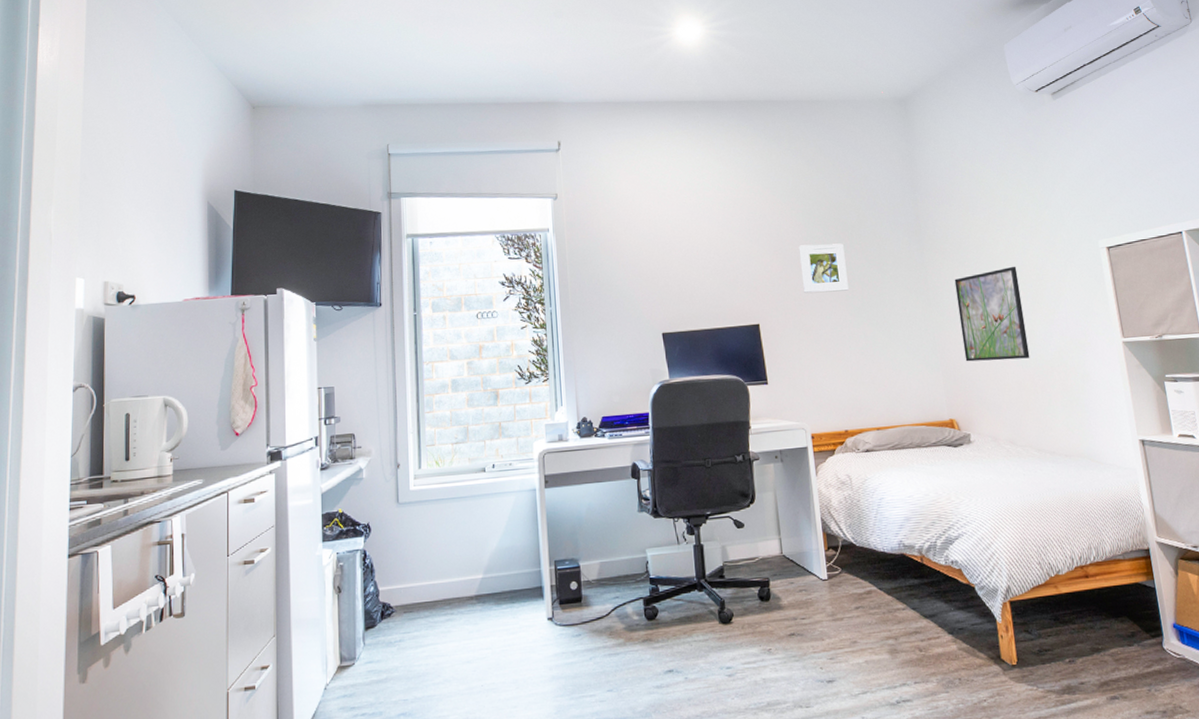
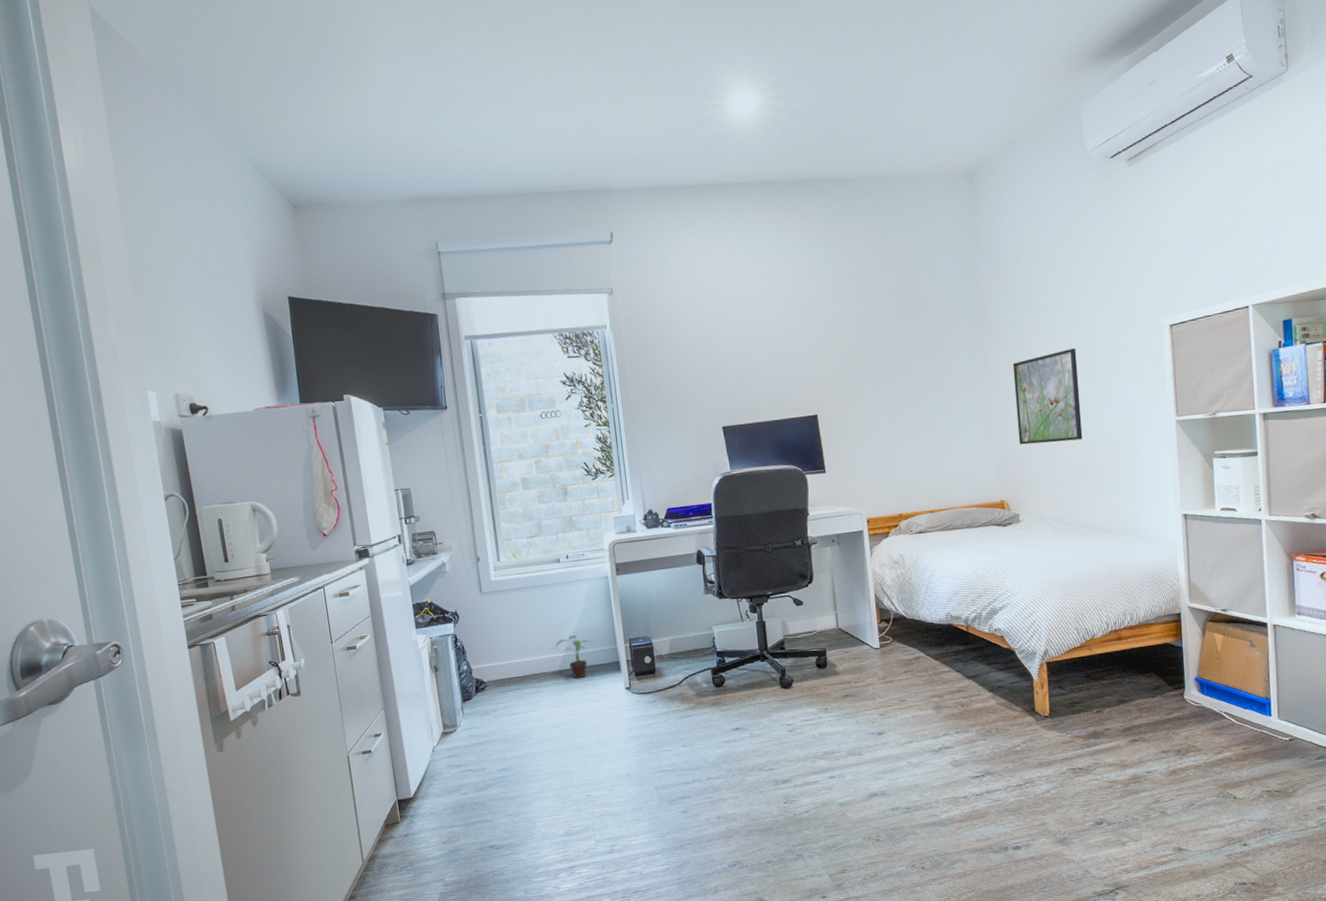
potted plant: none [472,555,513,605] -> present [554,635,591,678]
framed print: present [798,243,849,294] -> none [857,330,907,383]

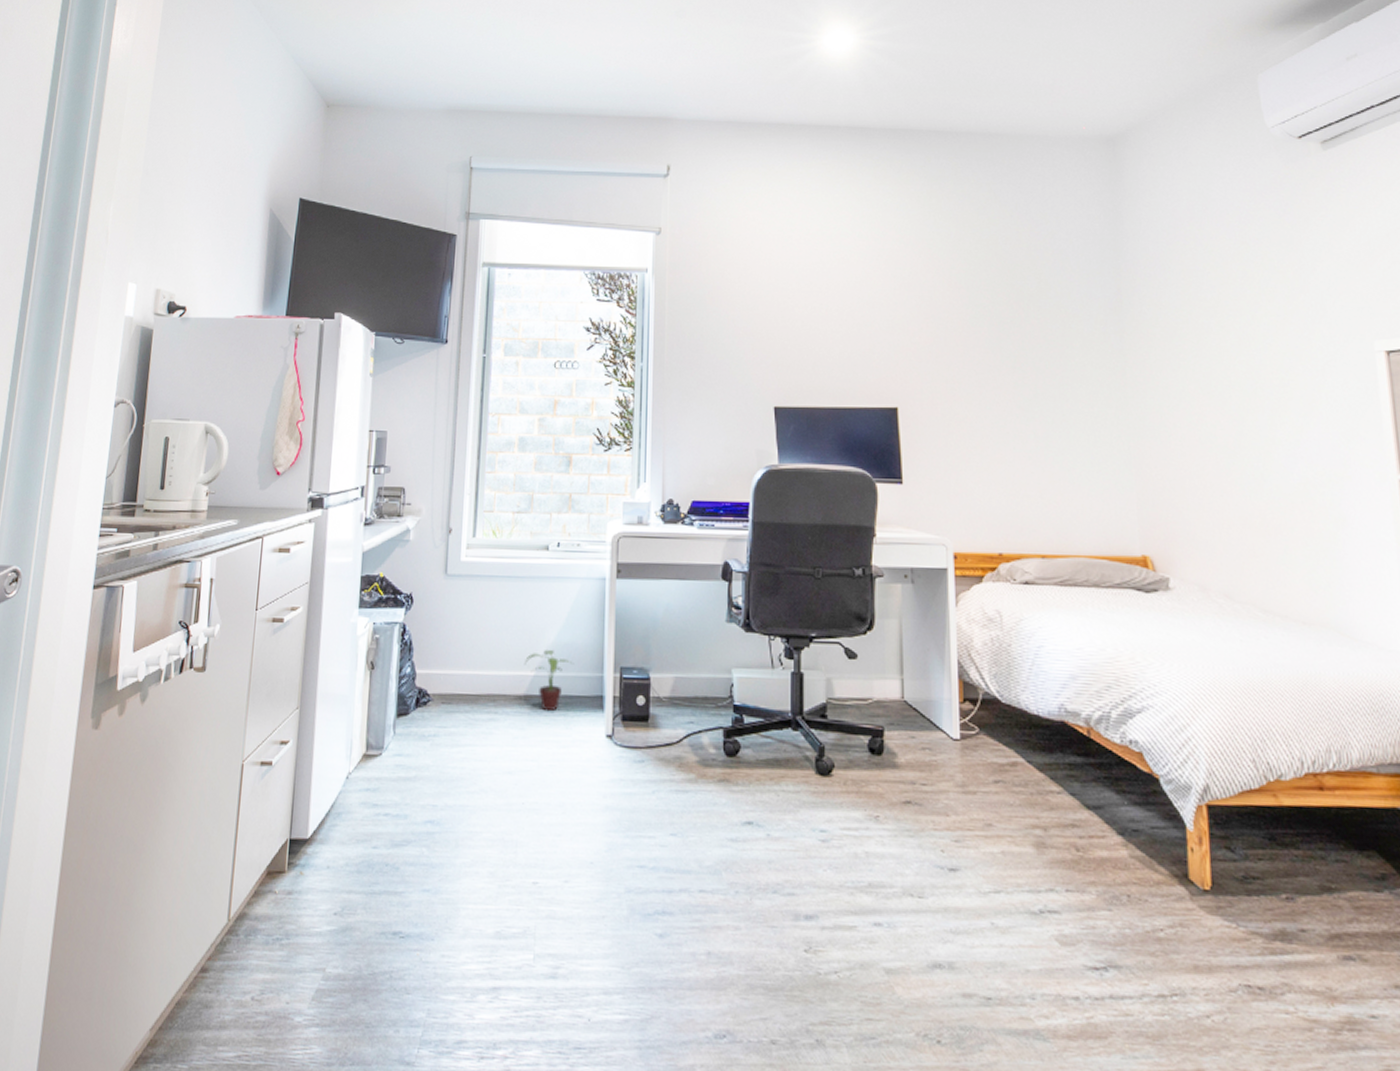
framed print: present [1012,347,1083,445] -> none [1163,364,1262,488]

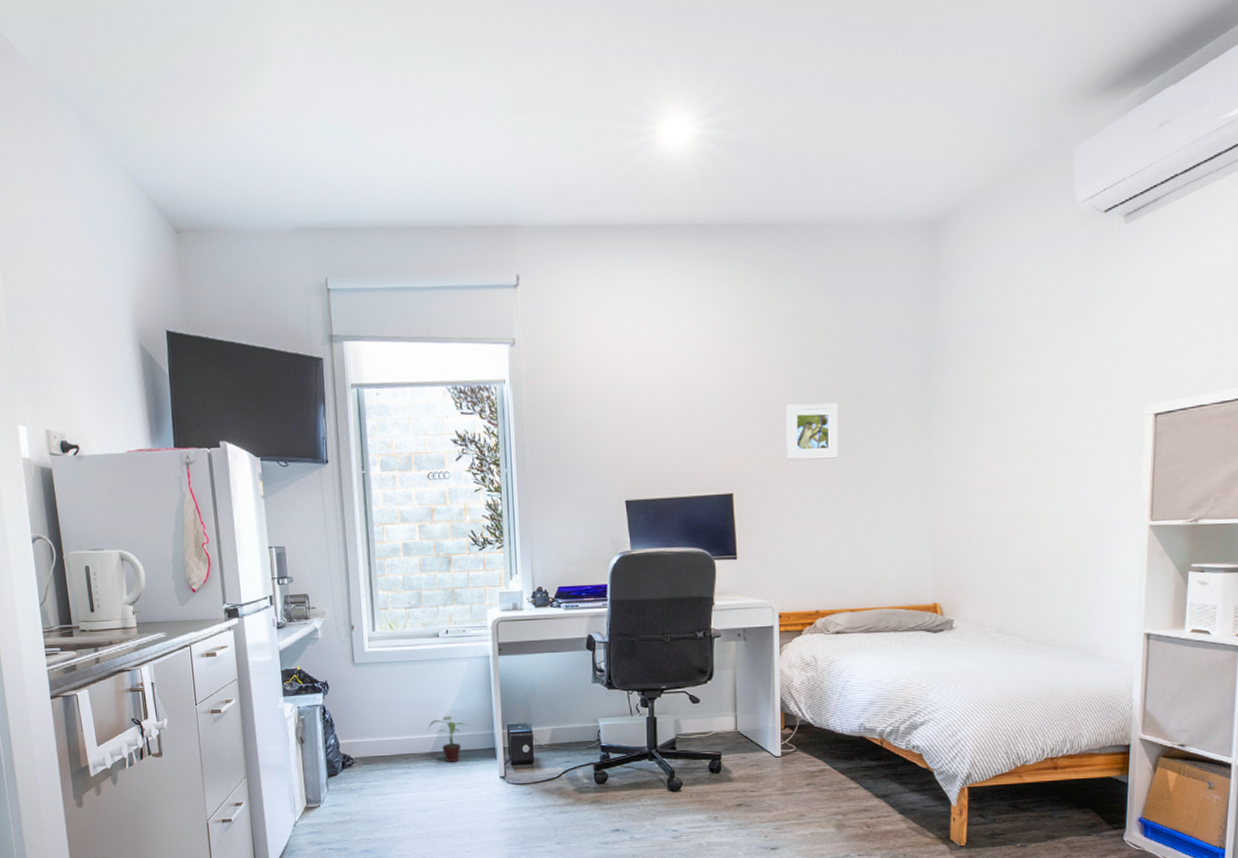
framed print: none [956,314,1018,376] -> present [785,403,838,461]

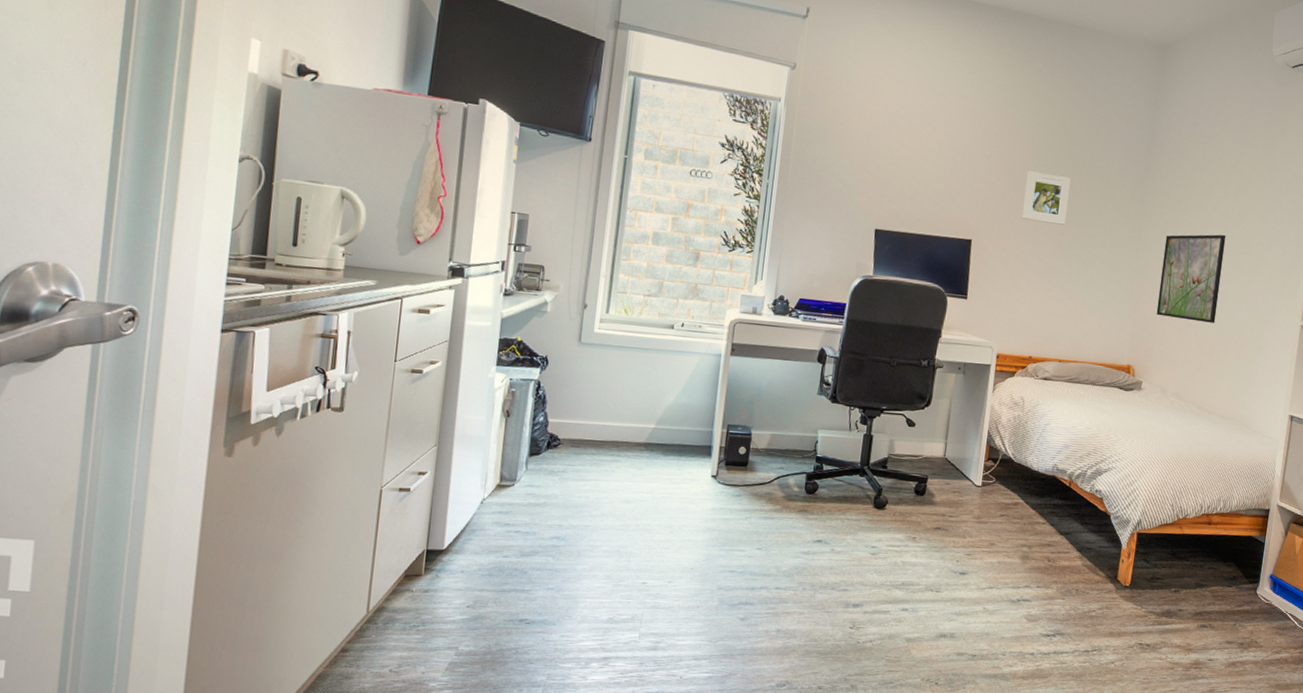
potted plant: present [427,716,467,762] -> none [645,408,687,456]
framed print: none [961,434,1039,542] -> present [1156,234,1226,323]

